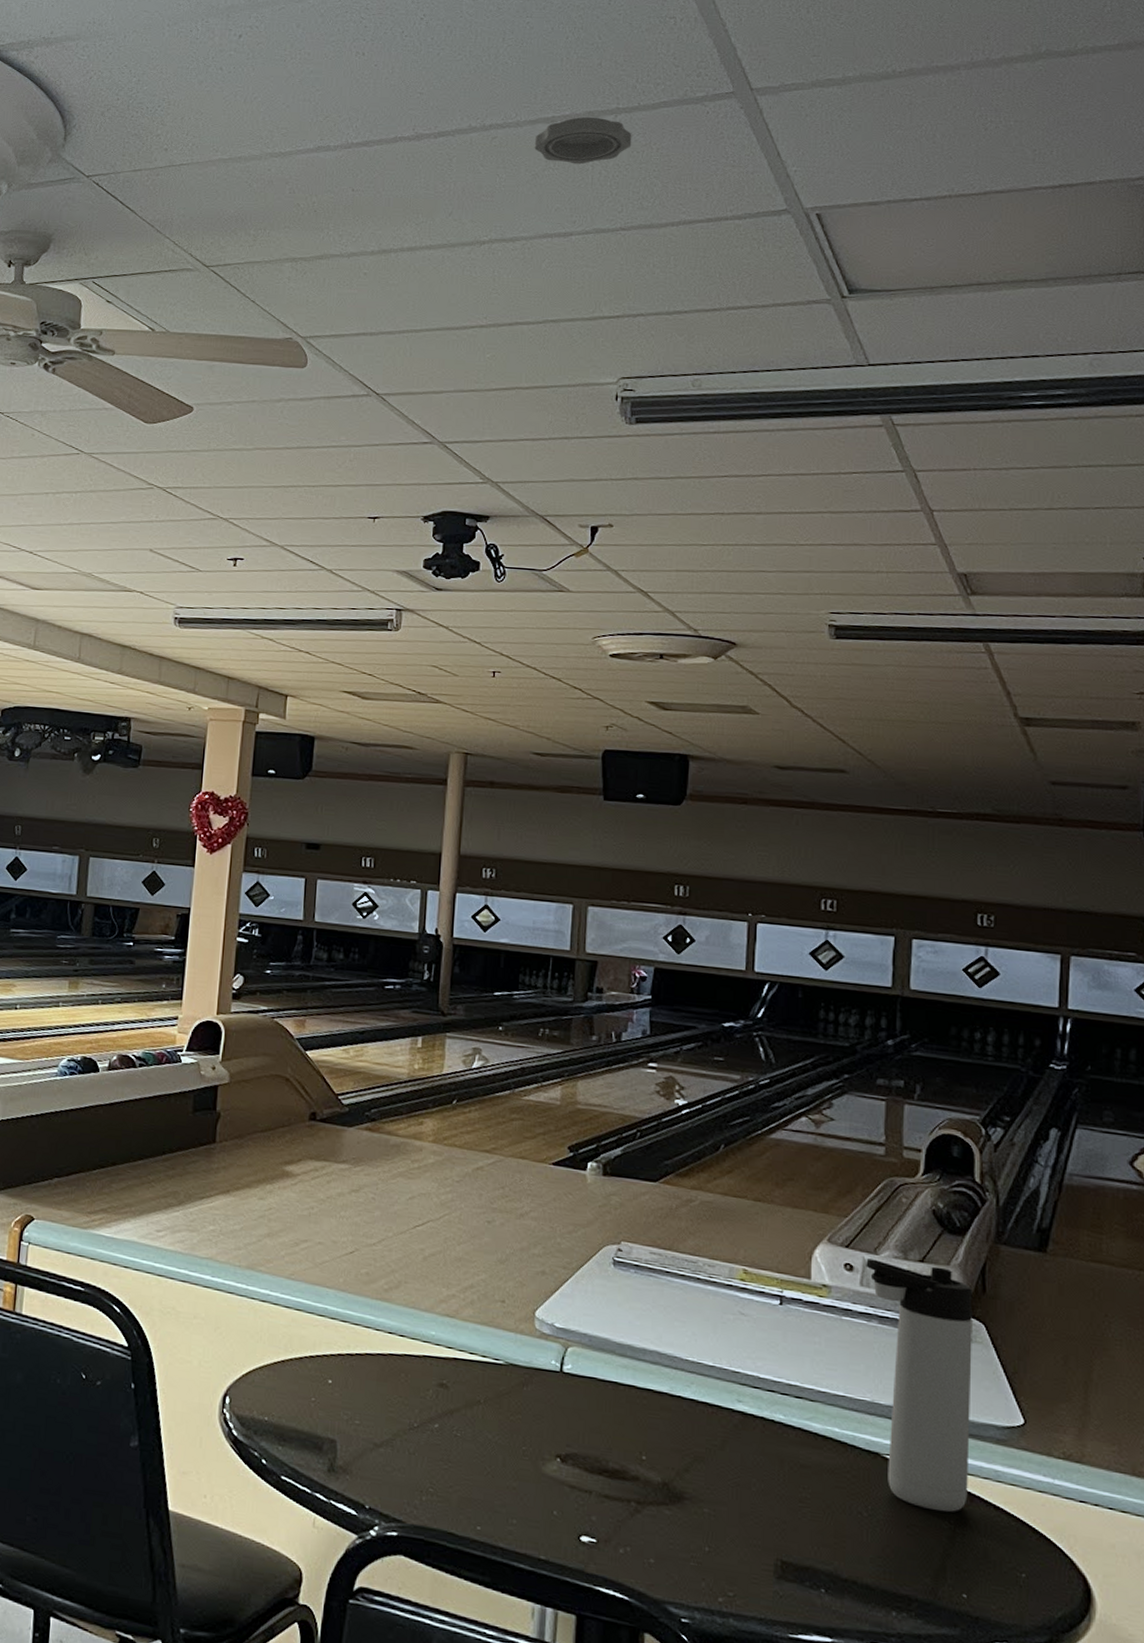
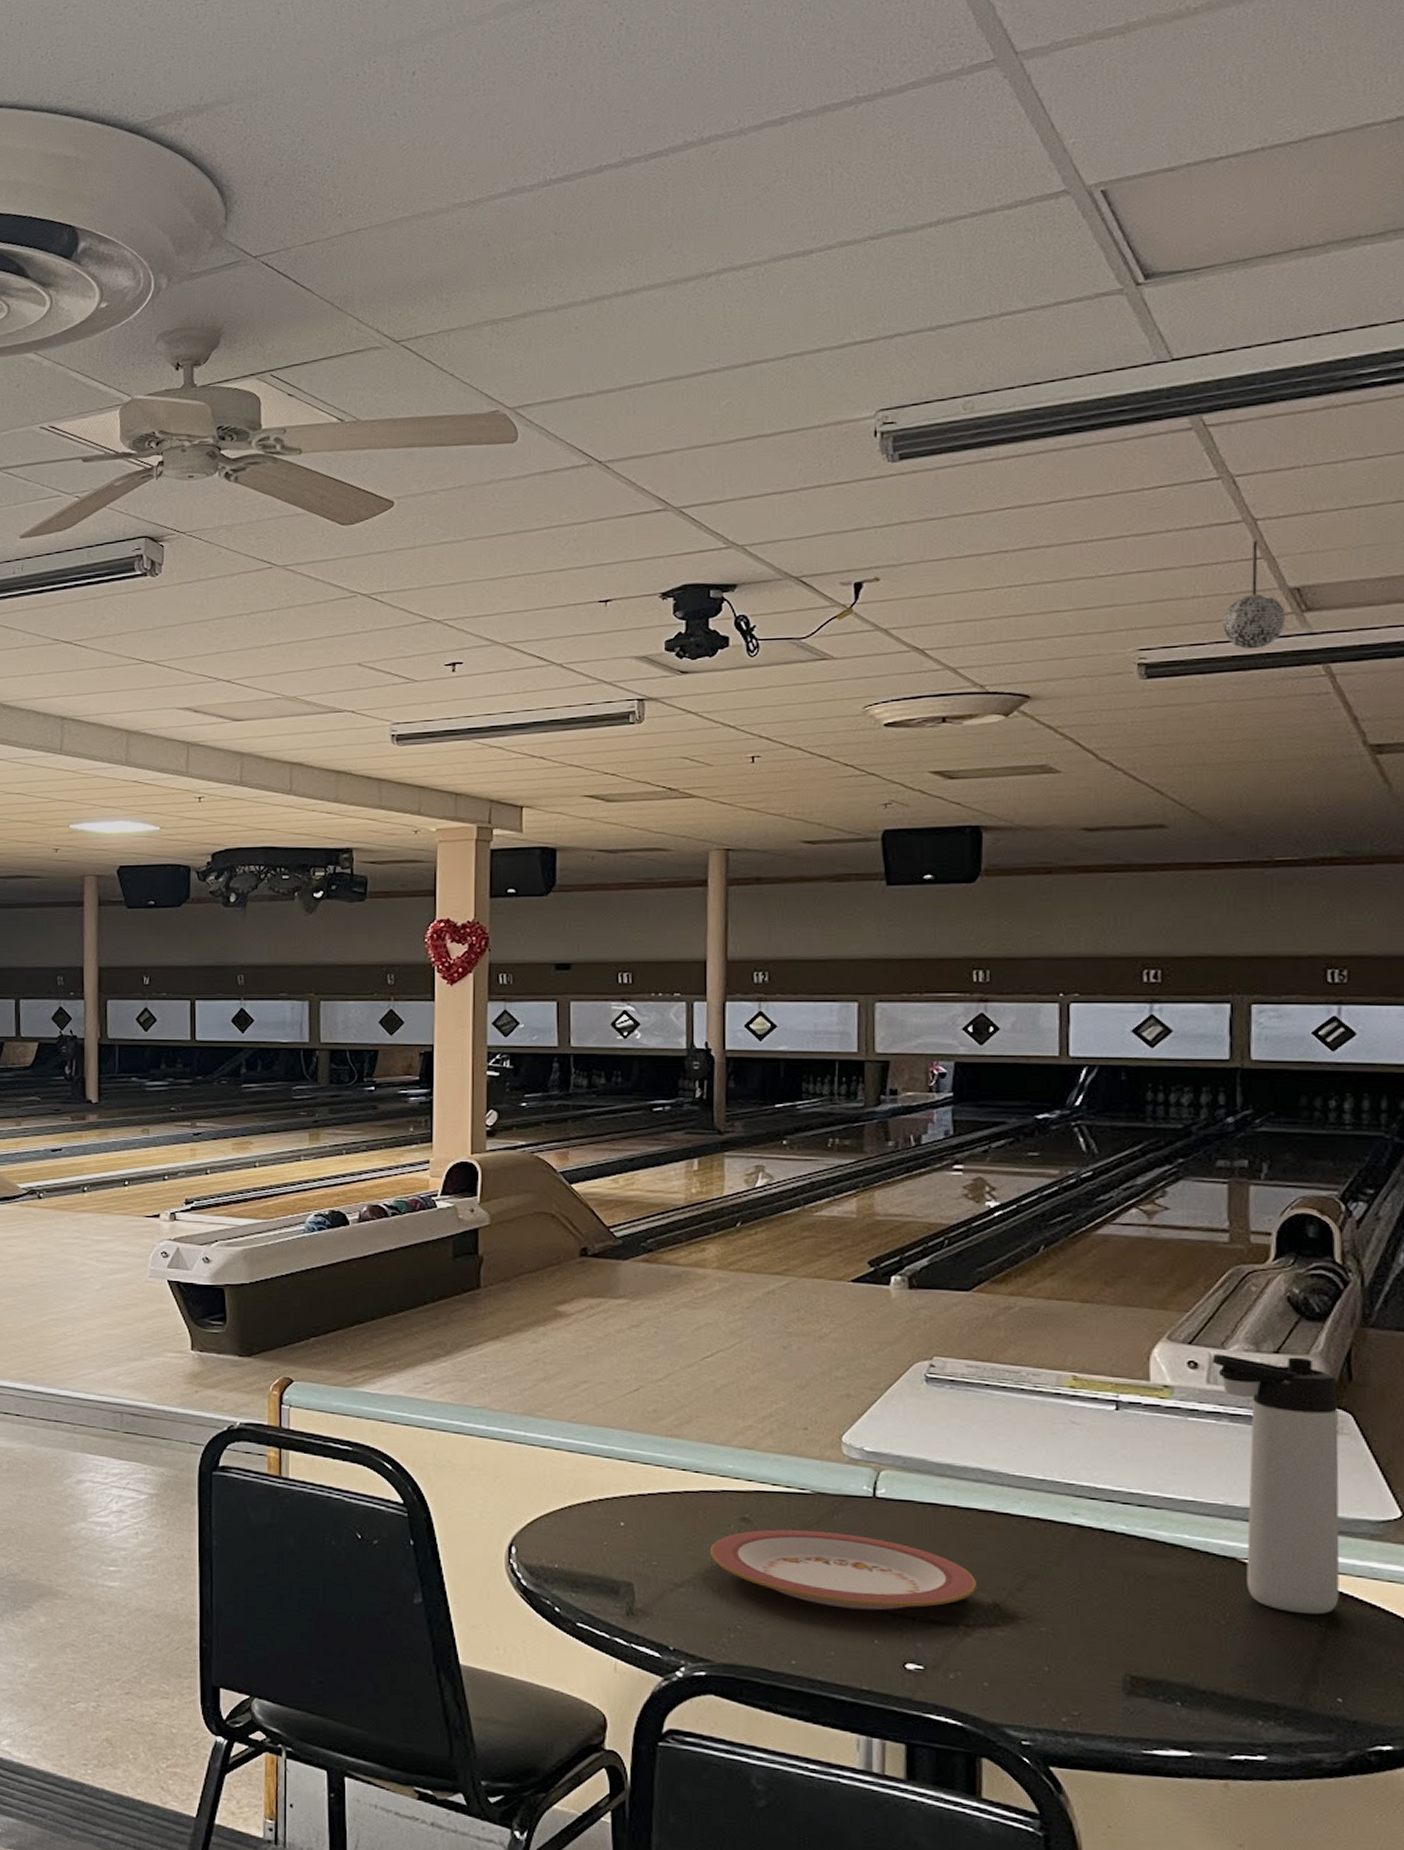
plate: none [408,1396,648,1483] -> present [709,1529,976,1610]
smoke detector: present [534,117,632,165] -> none [762,111,877,170]
disco ball: none [901,529,954,623] -> present [1223,541,1285,649]

